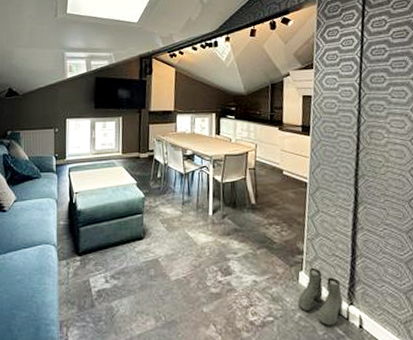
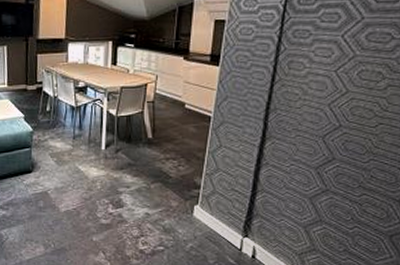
boots: present [298,267,343,326] -> none [190,201,237,256]

